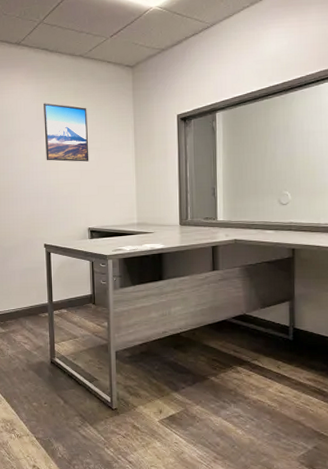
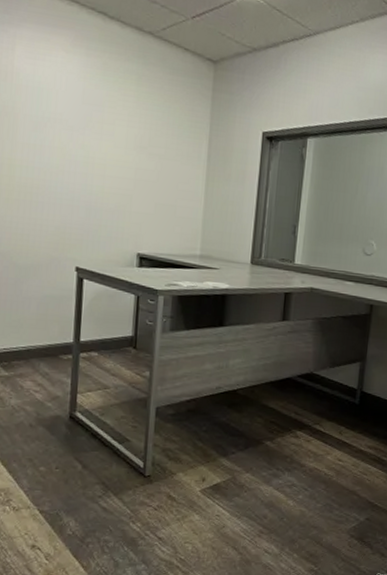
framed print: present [44,103,89,162] -> none [89,83,152,170]

